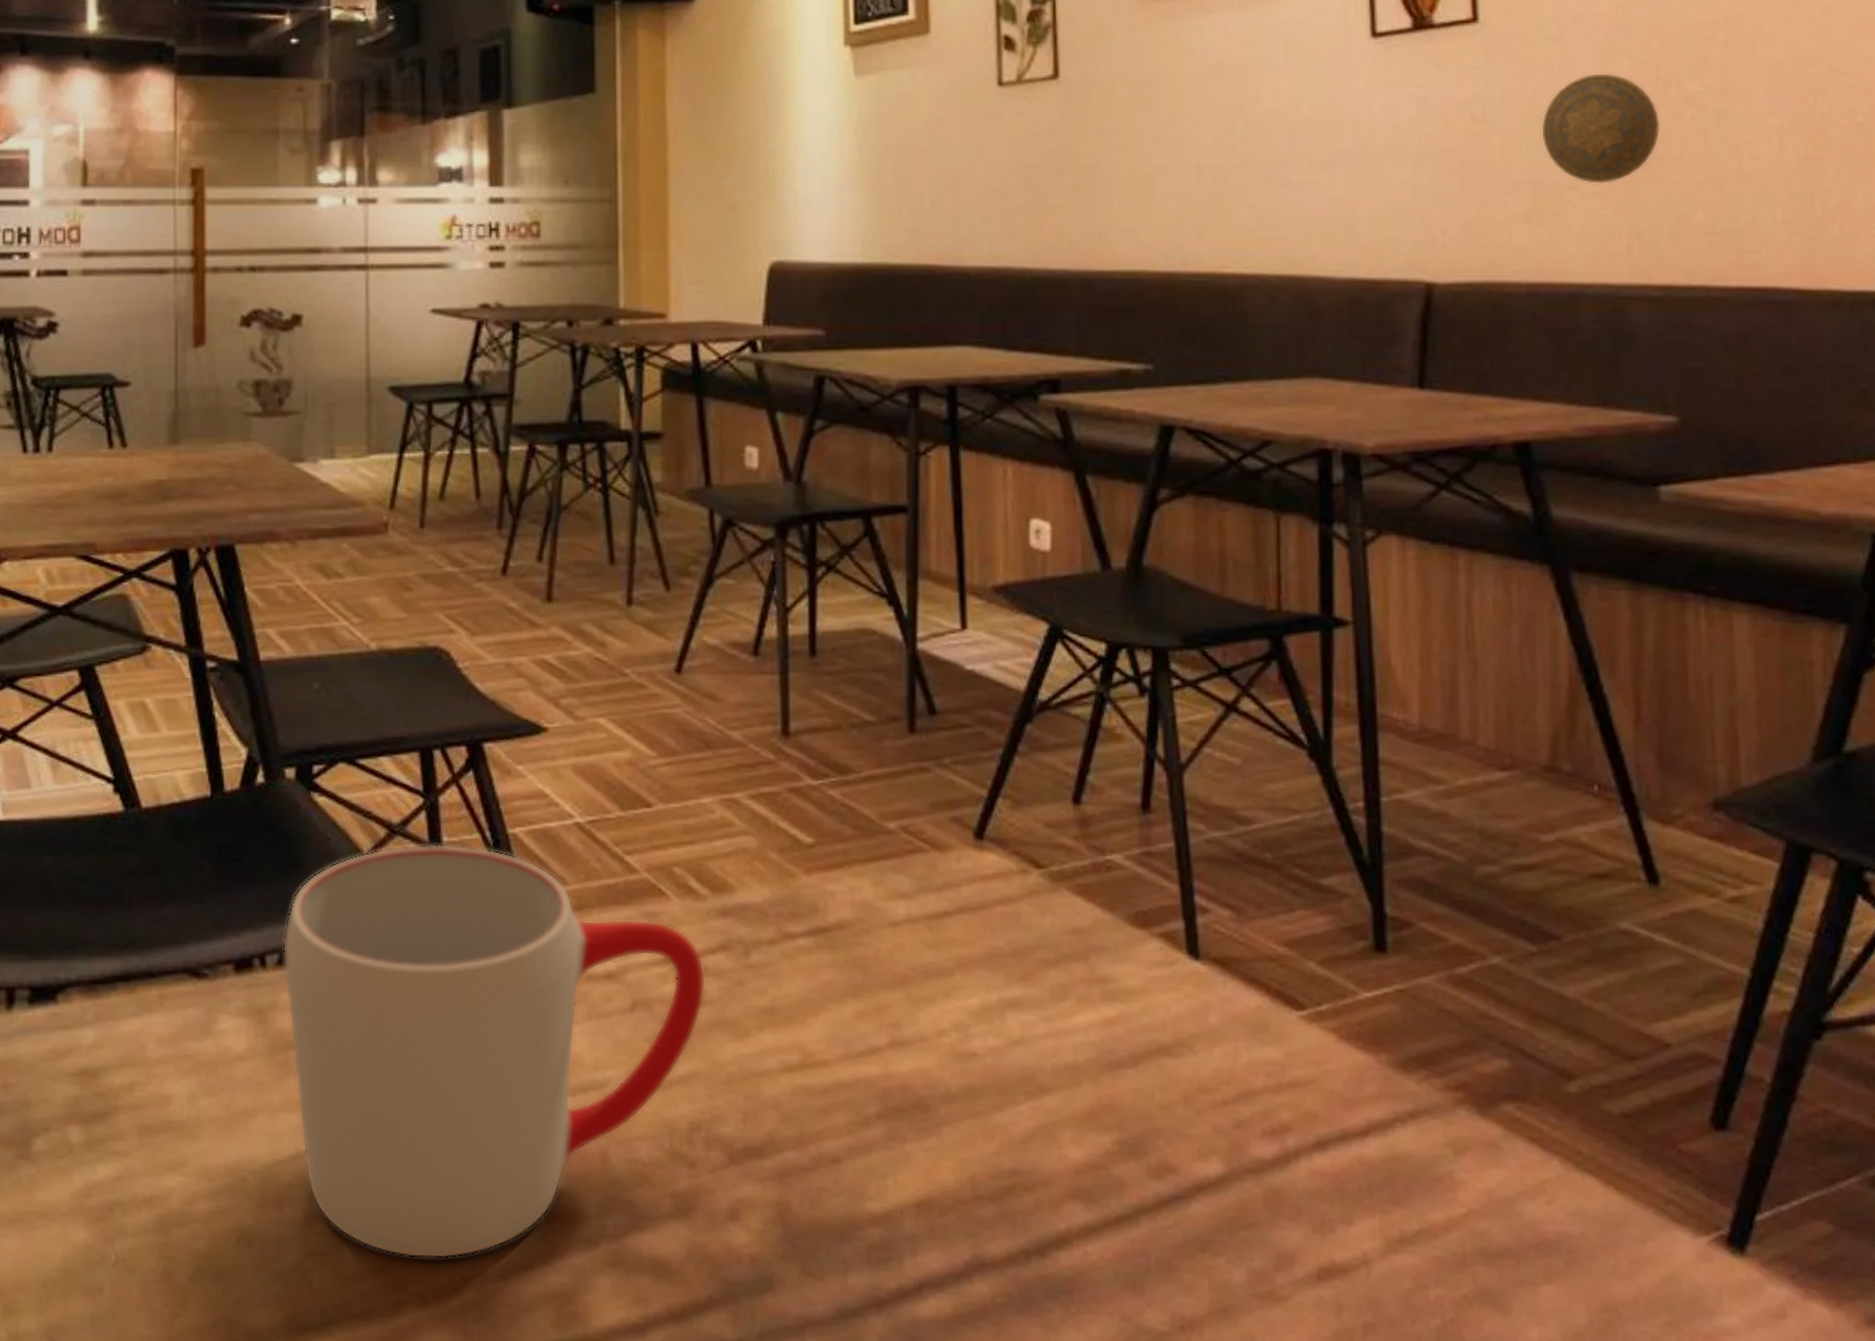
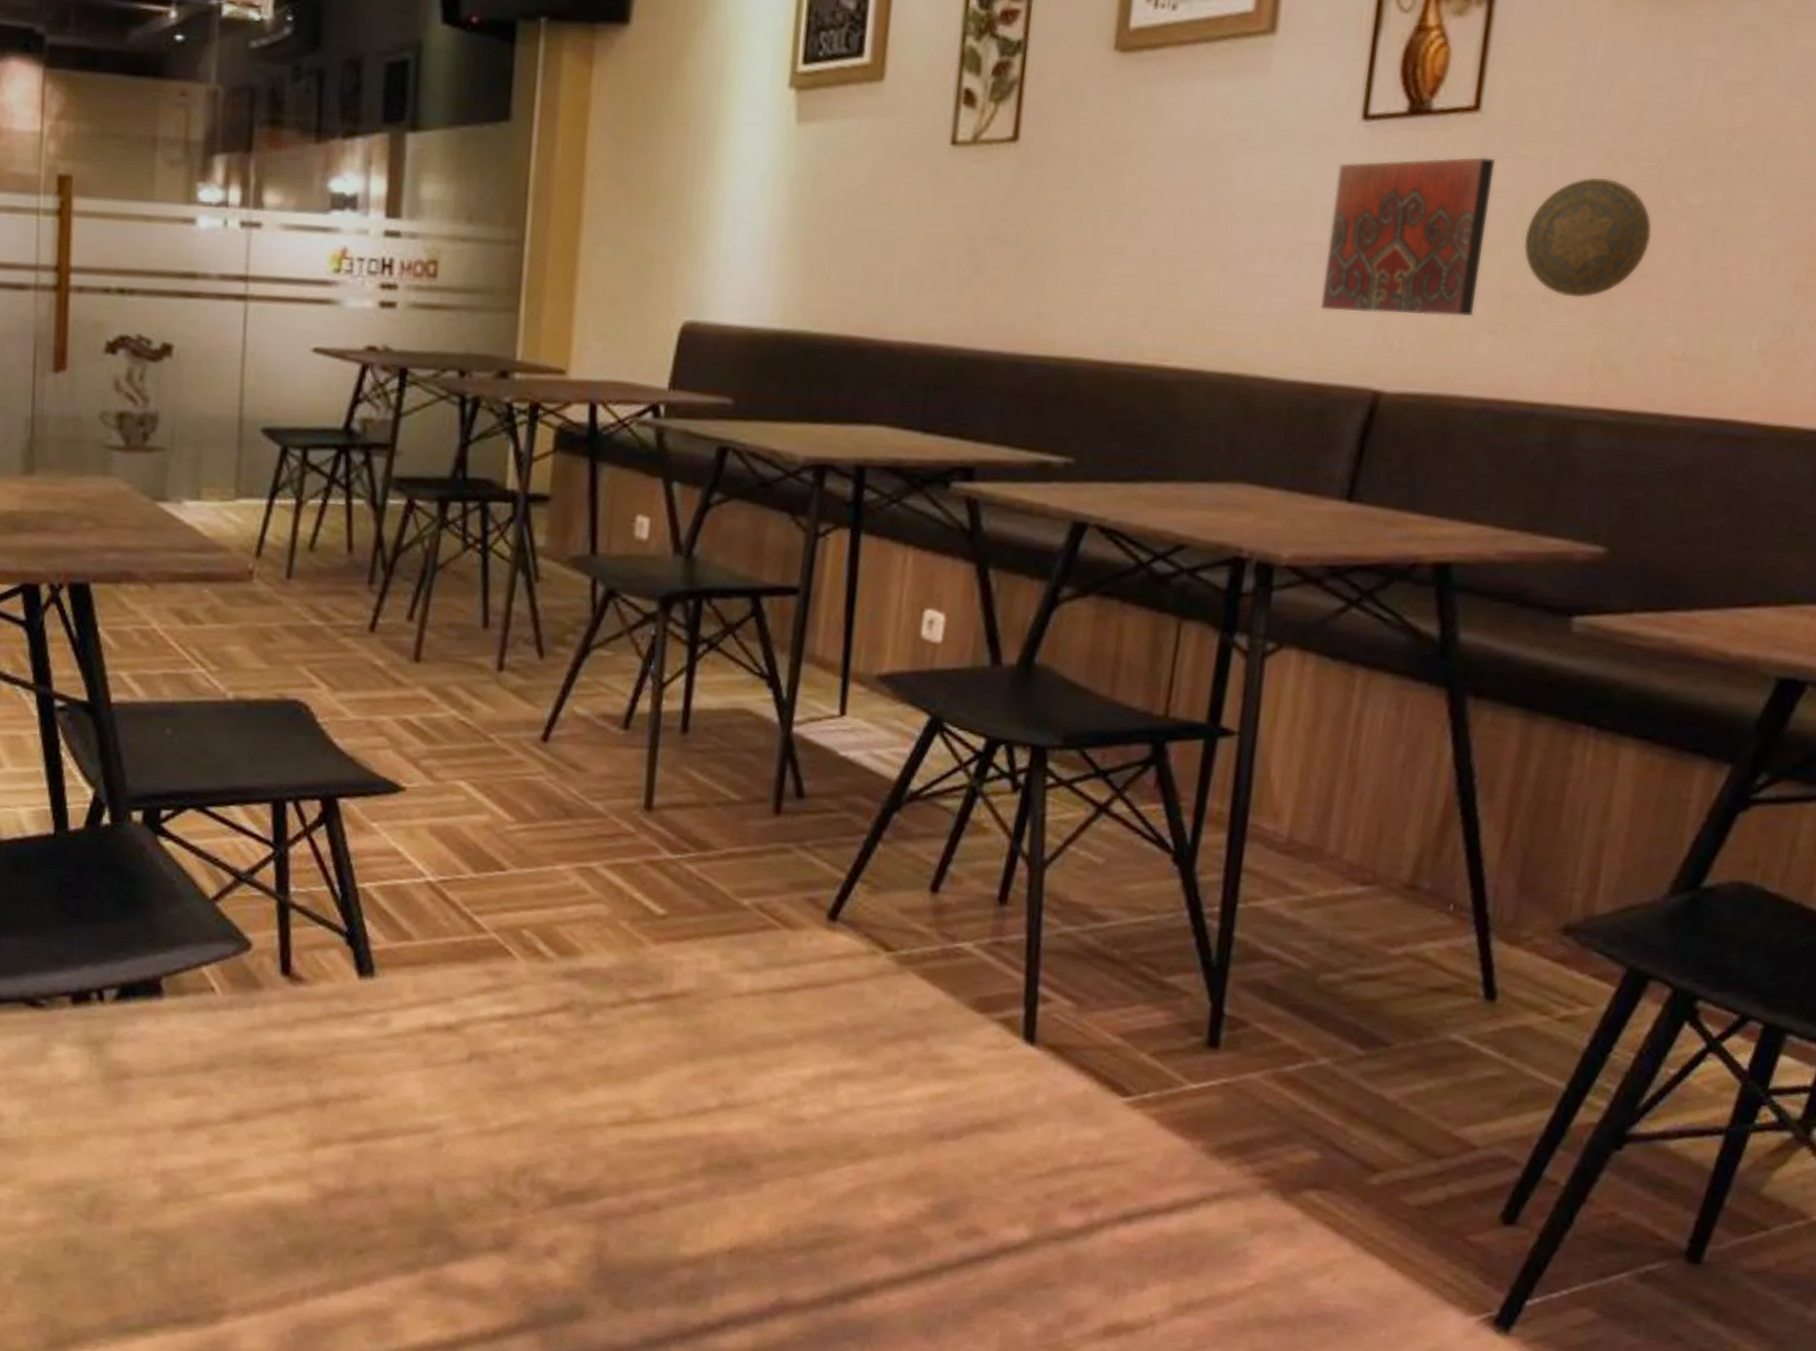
mug: present [283,844,706,1259] -> none [121,893,546,1276]
decorative tile: none [1357,63,1507,211] -> present [1320,157,1496,316]

